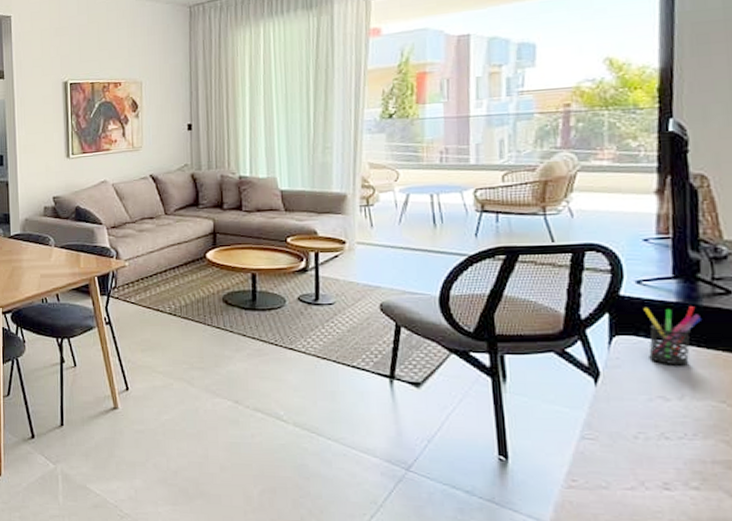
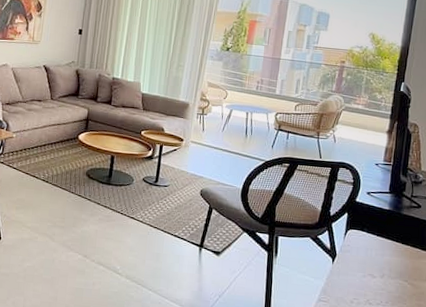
pen holder: present [643,306,703,366] -> none [367,211,402,254]

